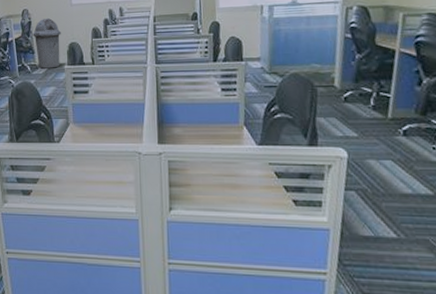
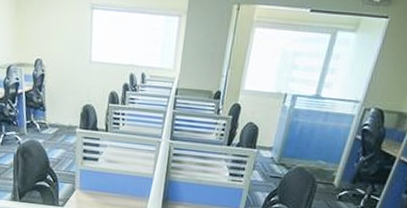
trash can: present [33,17,61,69] -> none [45,72,76,130]

